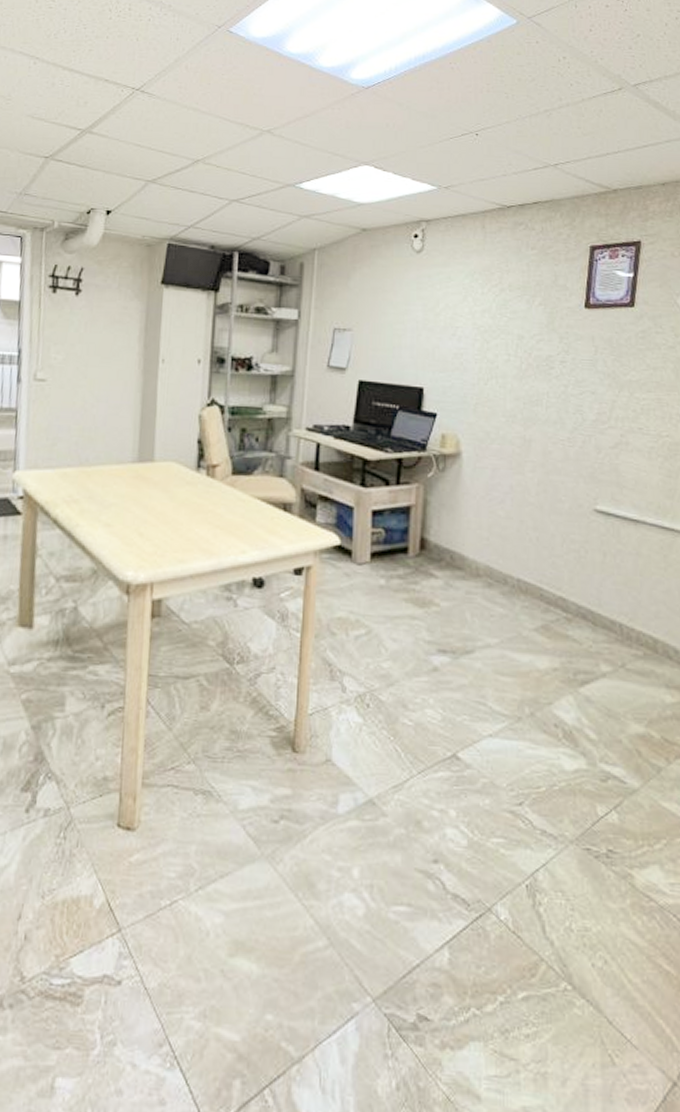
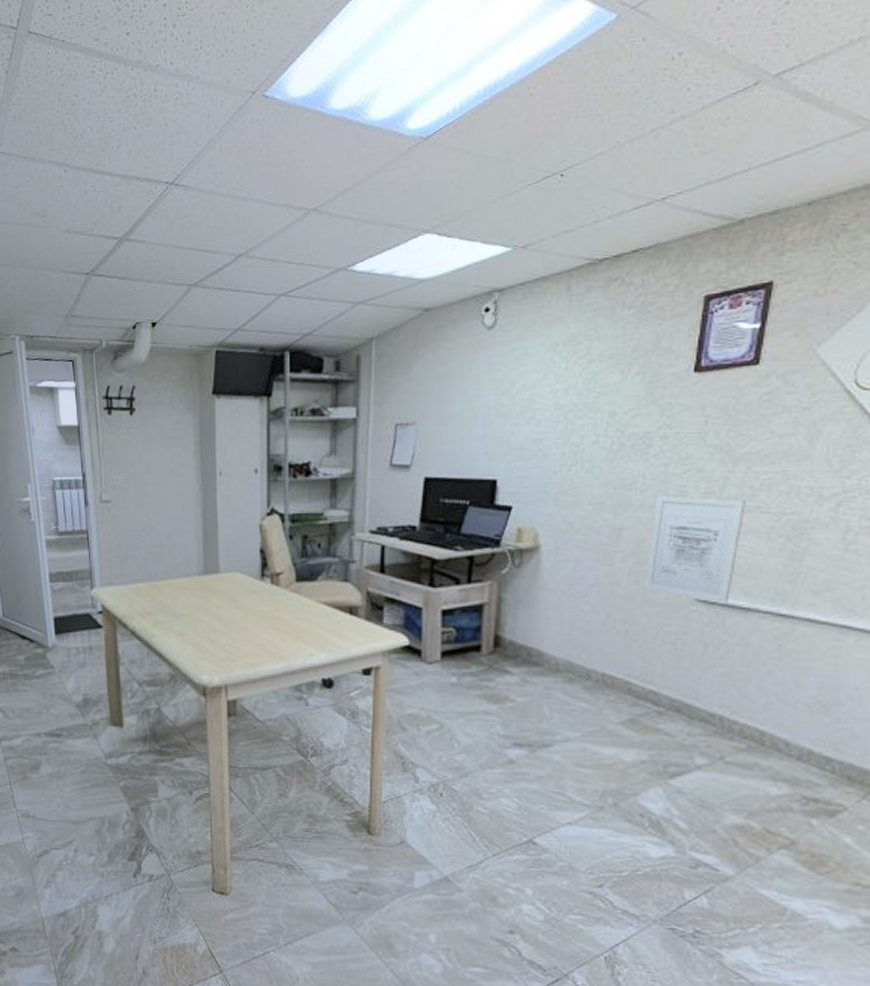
wall art: none [551,412,630,517] -> present [644,495,746,606]

